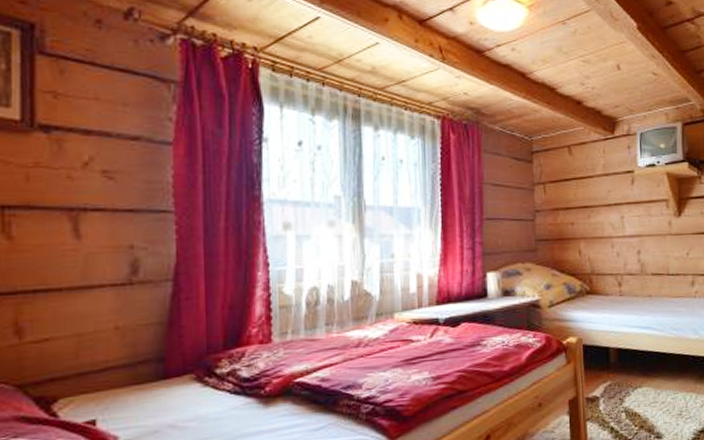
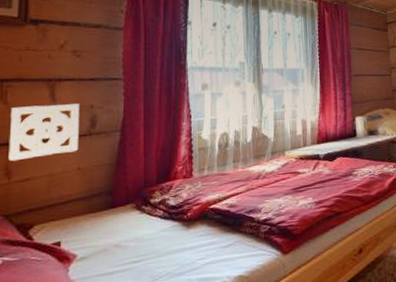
wall ornament: none [16,242,116,316] -> present [8,103,79,162]

